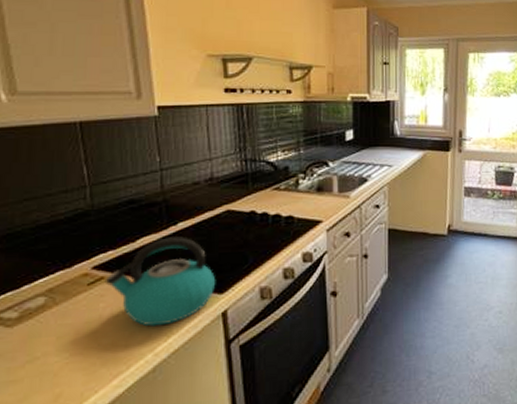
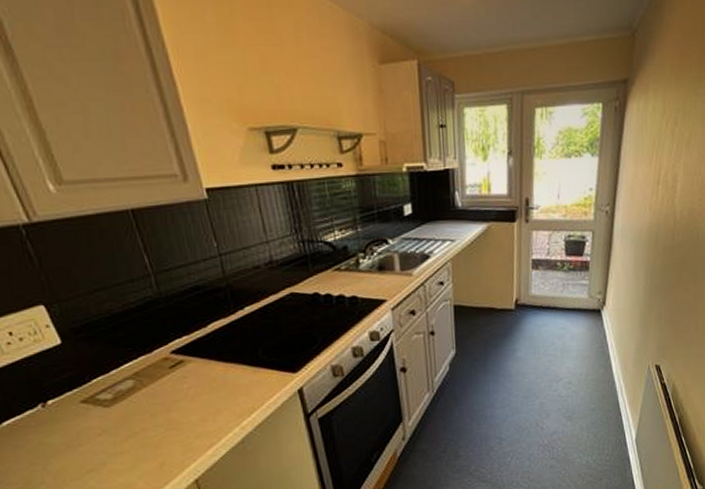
kettle: present [104,236,216,327] -> none [184,320,289,404]

